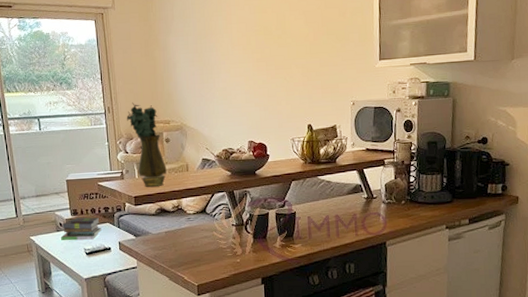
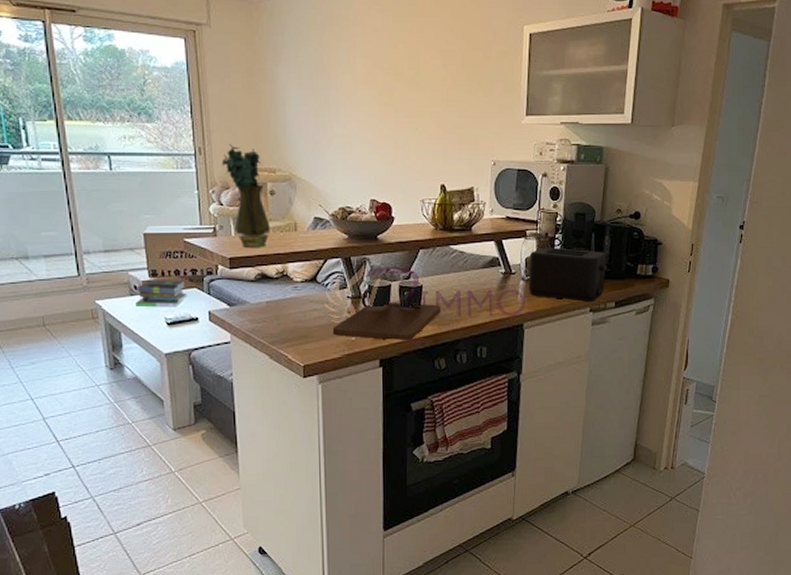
cutting board: none [220,227,313,261] -> present [332,301,441,341]
toaster: none [388,173,460,221] -> present [528,247,607,303]

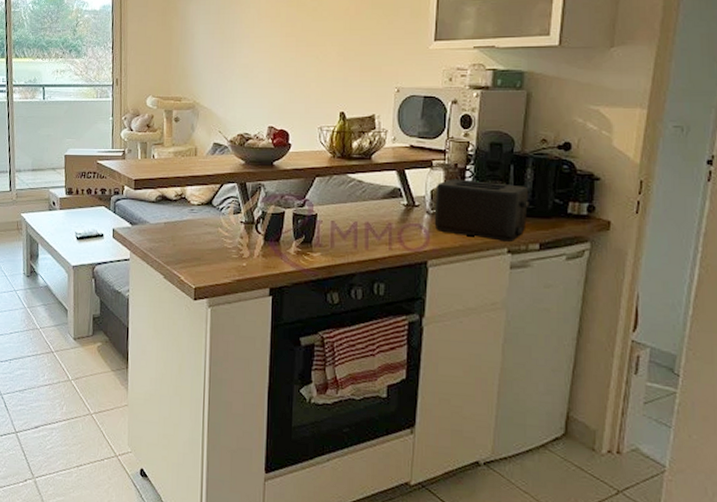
books: present [134,279,187,309] -> none [51,197,96,224]
vase: present [221,143,270,247] -> none [134,75,173,170]
cutting board: present [332,301,441,341] -> none [224,228,336,271]

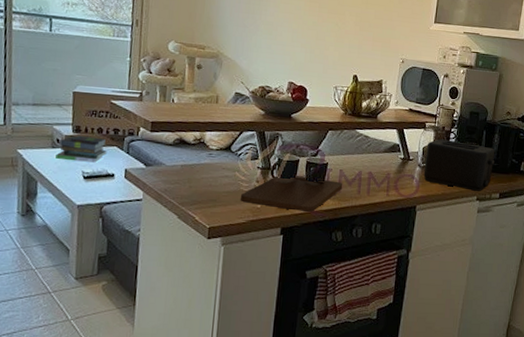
books: none [51,197,96,224] -> present [54,135,107,164]
cutting board: none [224,228,336,271] -> present [240,174,343,213]

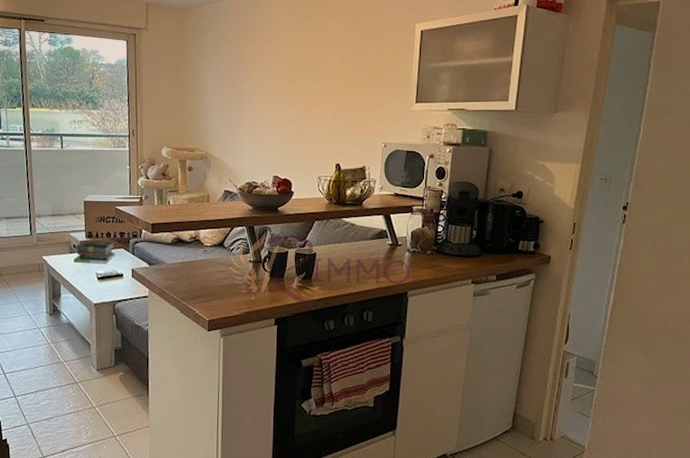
cutting board: present [240,174,343,213] -> none [235,266,332,303]
toaster: present [423,139,495,192] -> none [413,222,490,275]

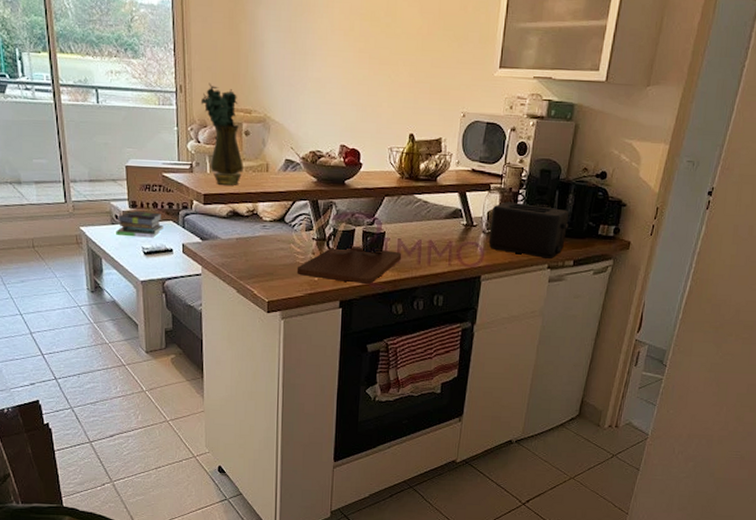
vase: none [150,127,187,215] -> present [200,83,243,185]
cutting board: none [235,266,332,303] -> present [296,245,402,285]
toaster: none [413,222,490,275] -> present [488,201,570,260]

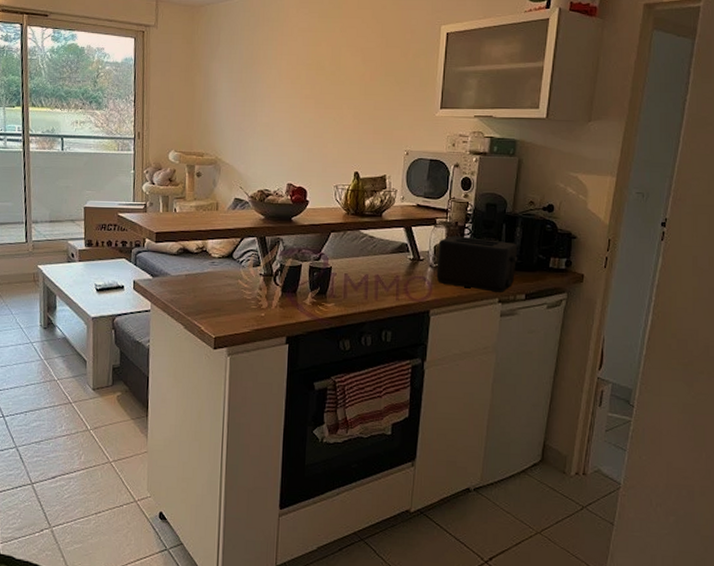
books: present [115,210,164,239] -> none [70,249,116,276]
vase: present [200,83,243,185] -> none [156,129,195,224]
cutting board: present [296,245,402,285] -> none [244,280,349,320]

